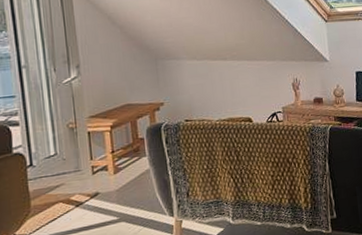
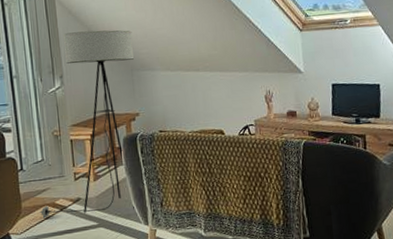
floor lamp: none [51,18,159,217] -> present [39,30,135,219]

